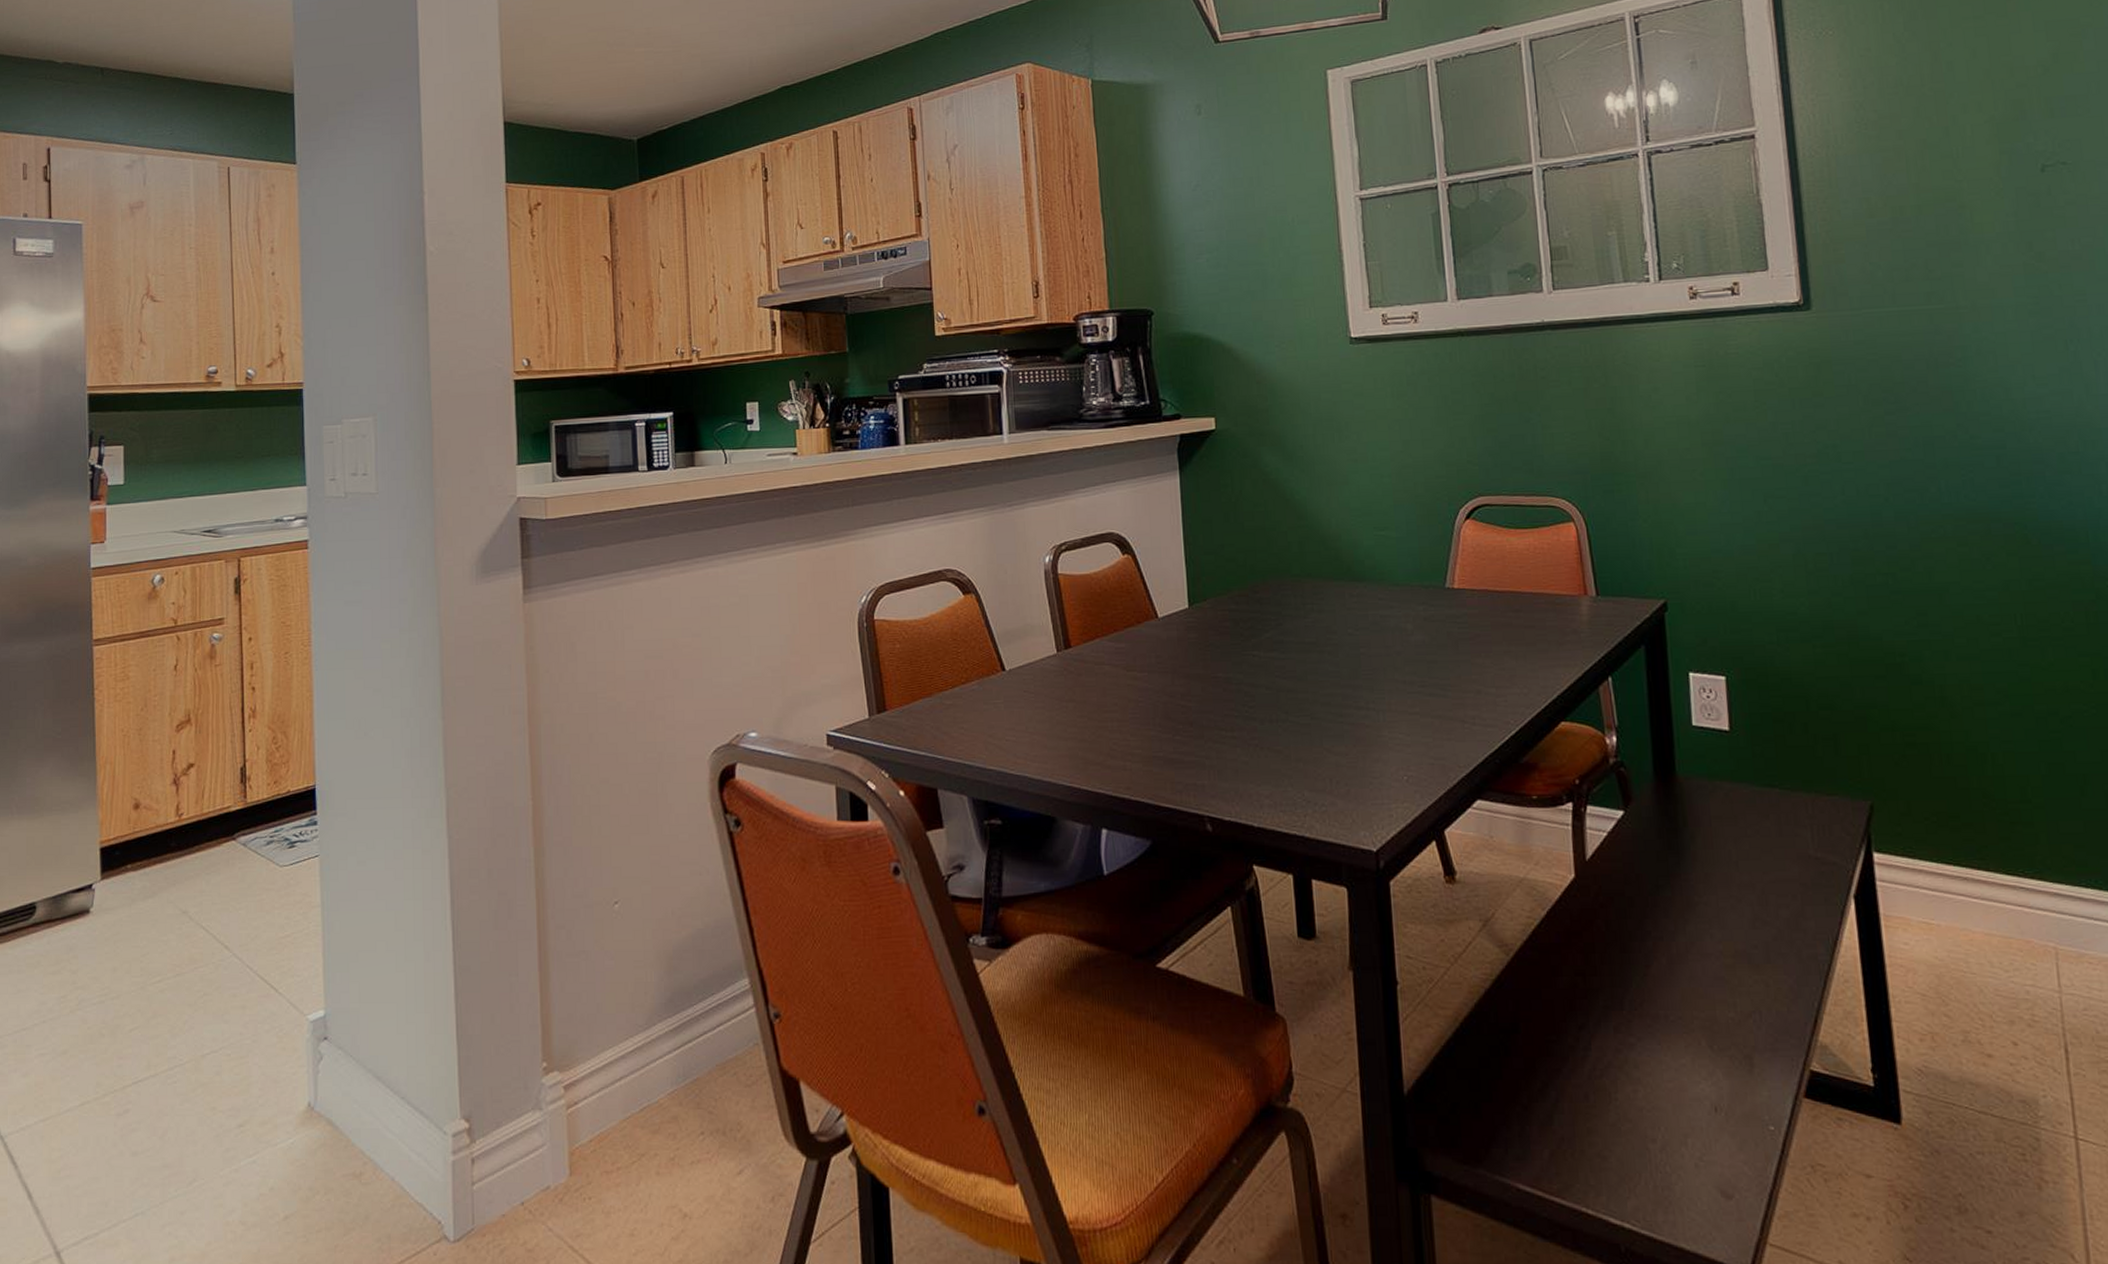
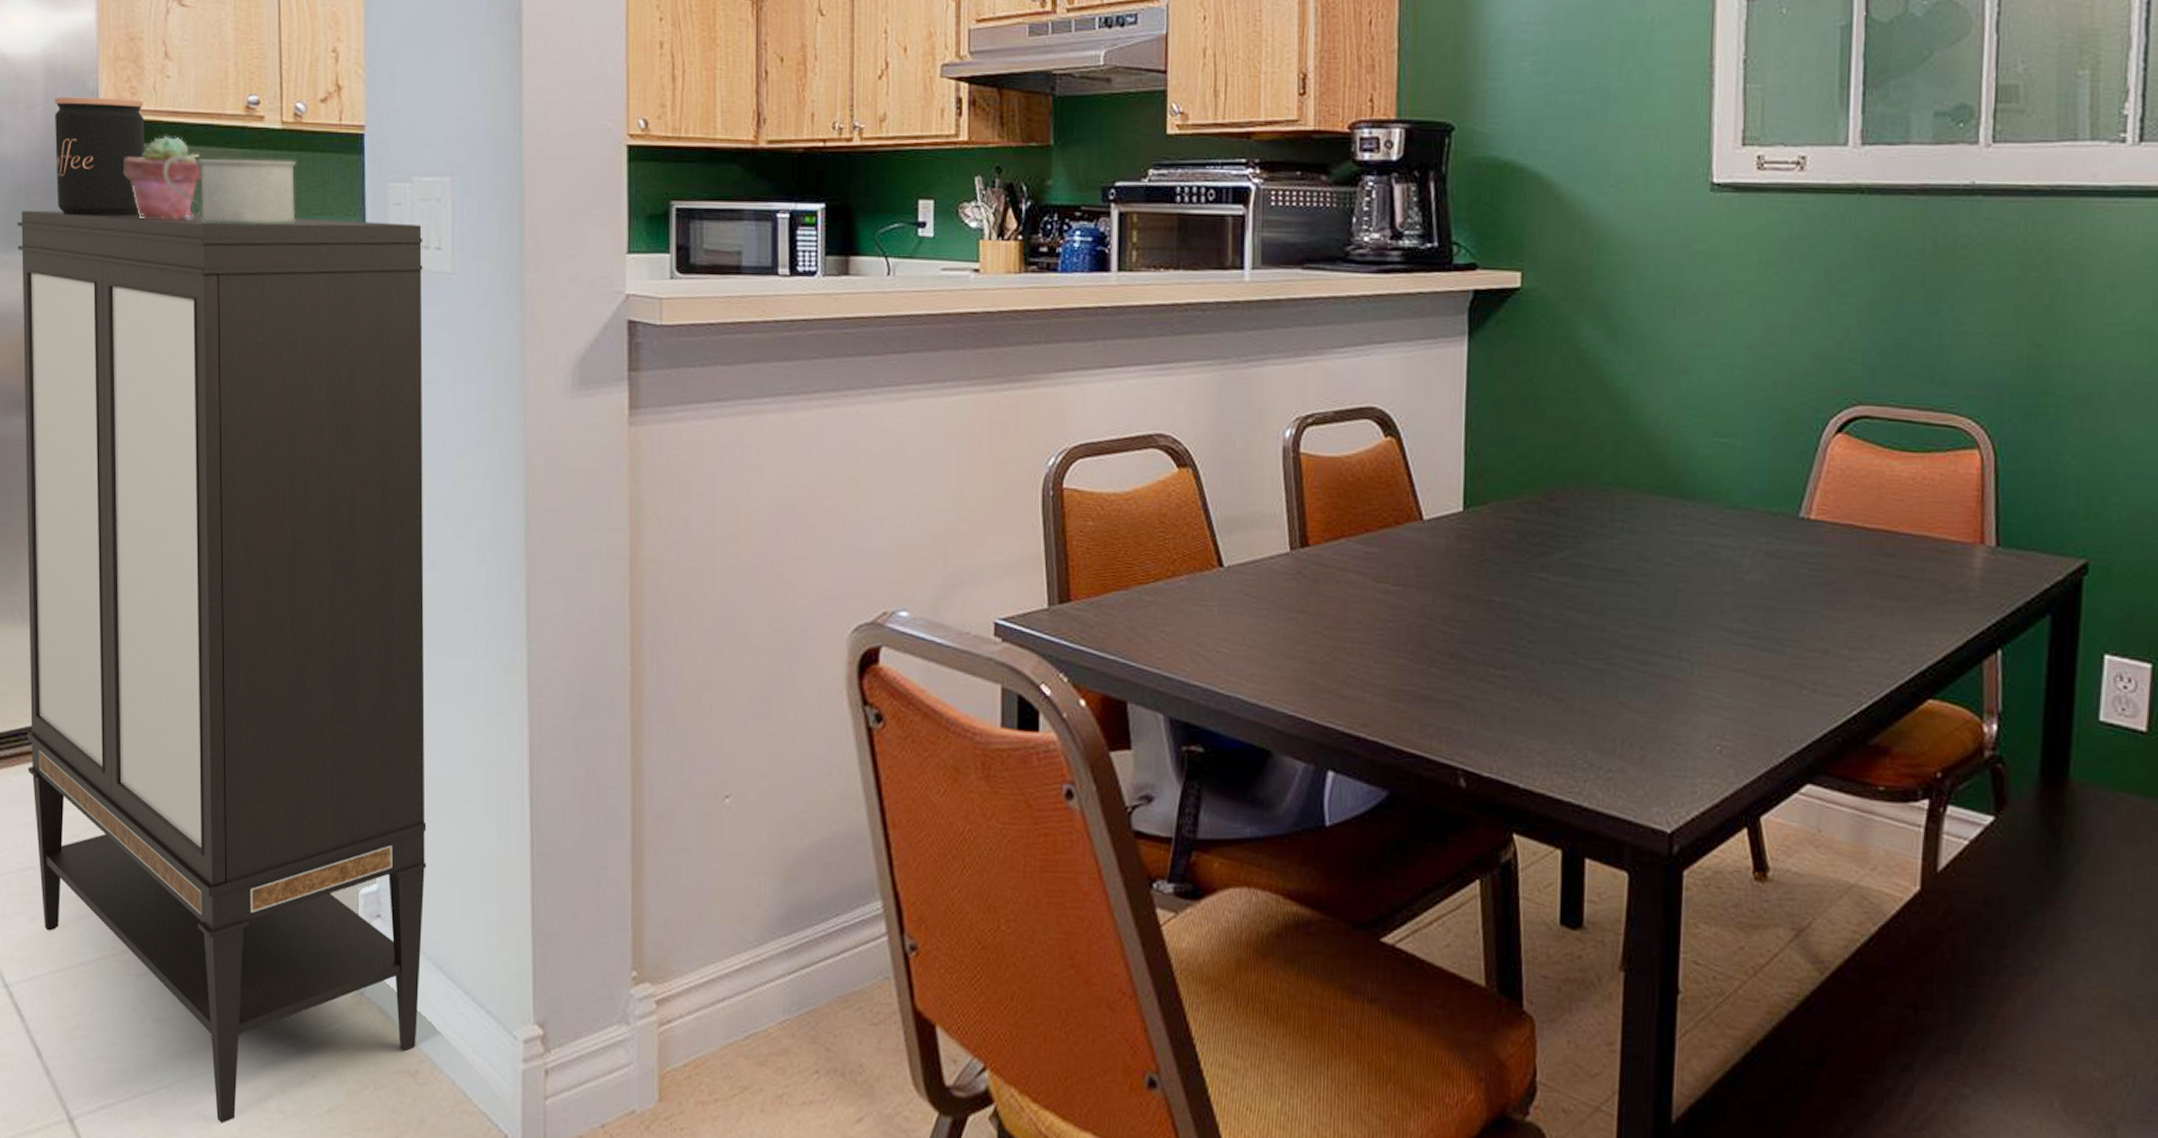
storage cabinet: none [18,457,366,1241] -> present [17,210,427,1124]
coffee jar: none [49,377,124,475] -> present [54,97,145,216]
potted succulent: none [106,404,170,473] -> present [124,135,201,220]
mug: none [139,415,248,472] -> present [163,155,296,226]

